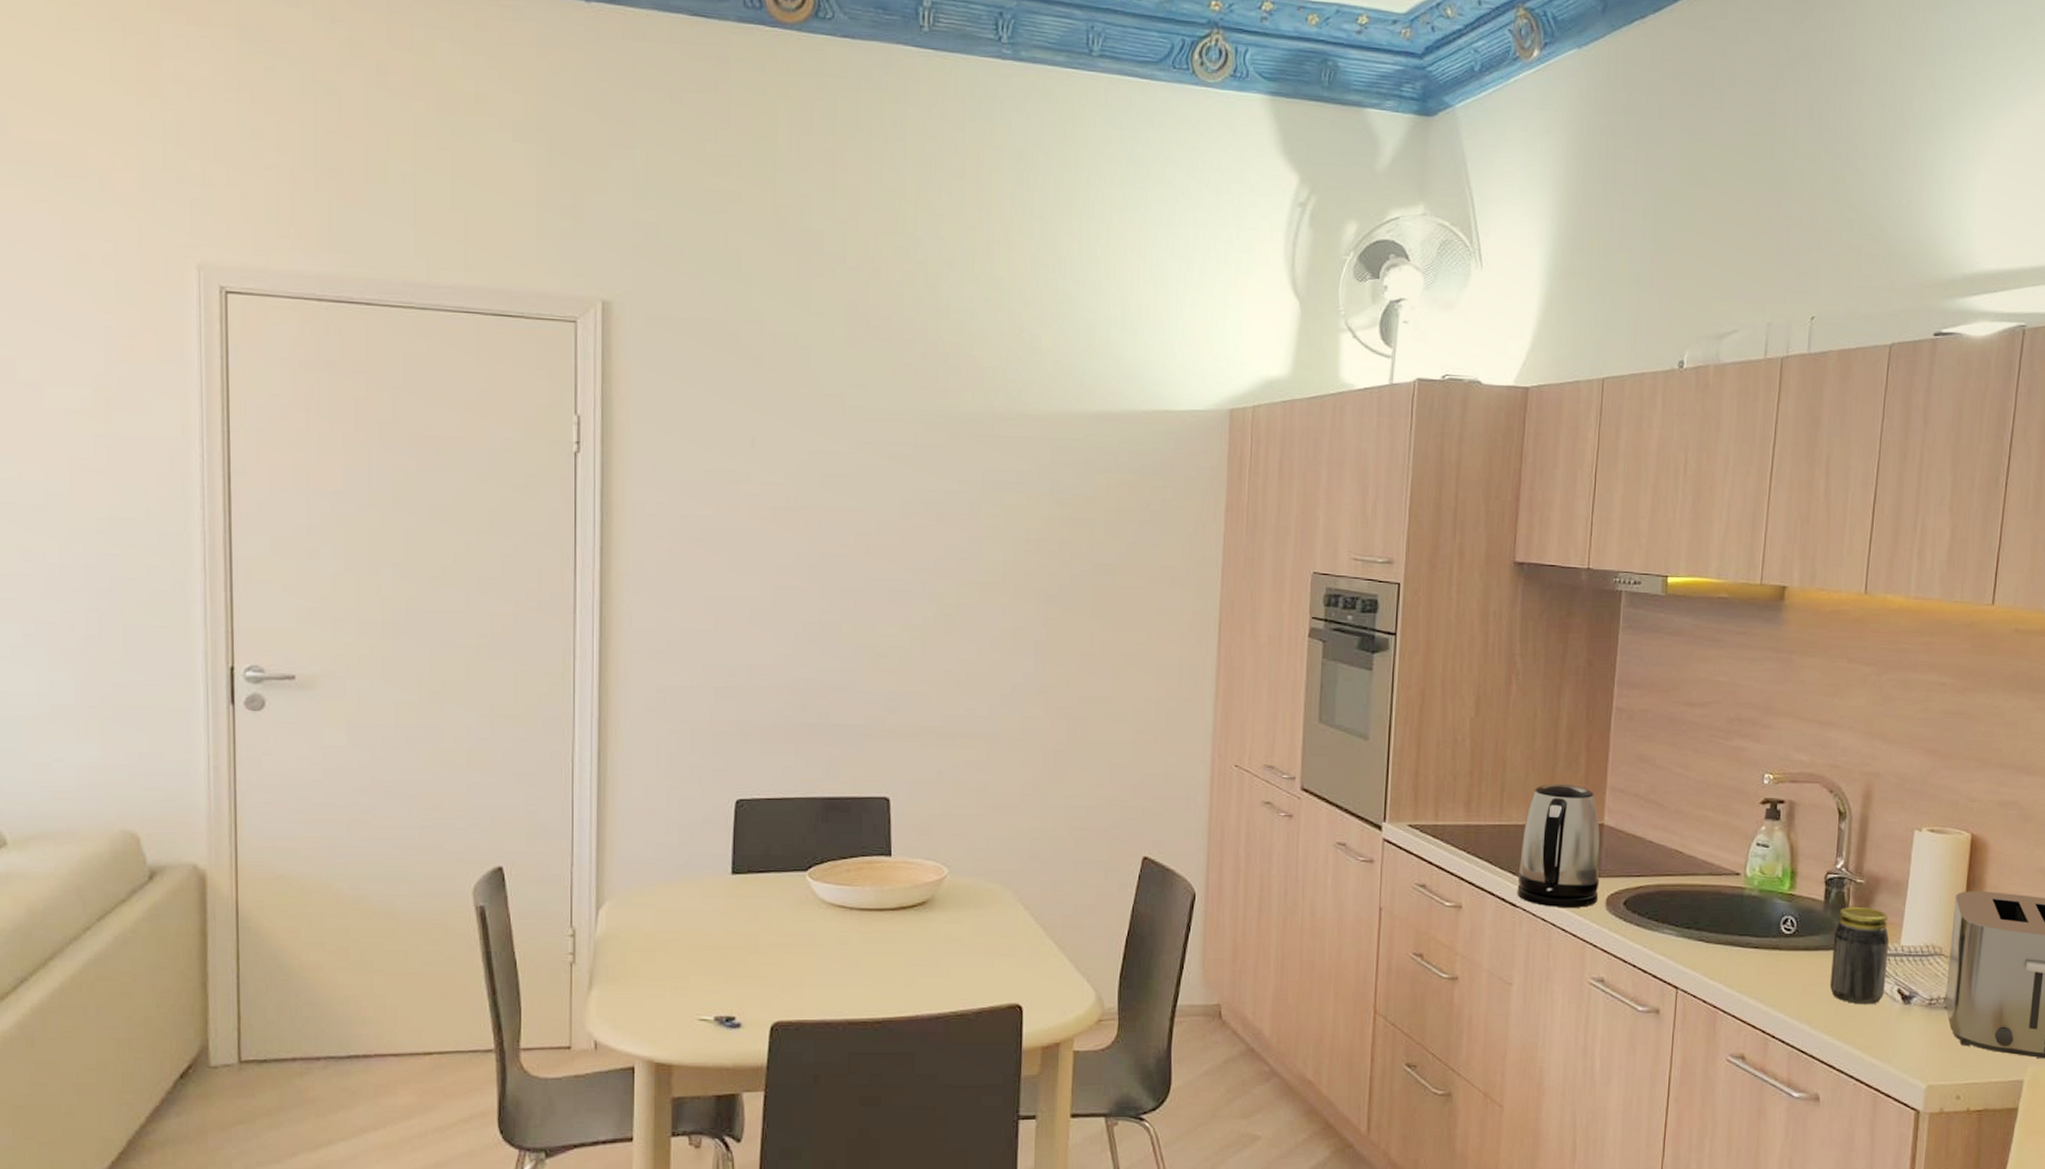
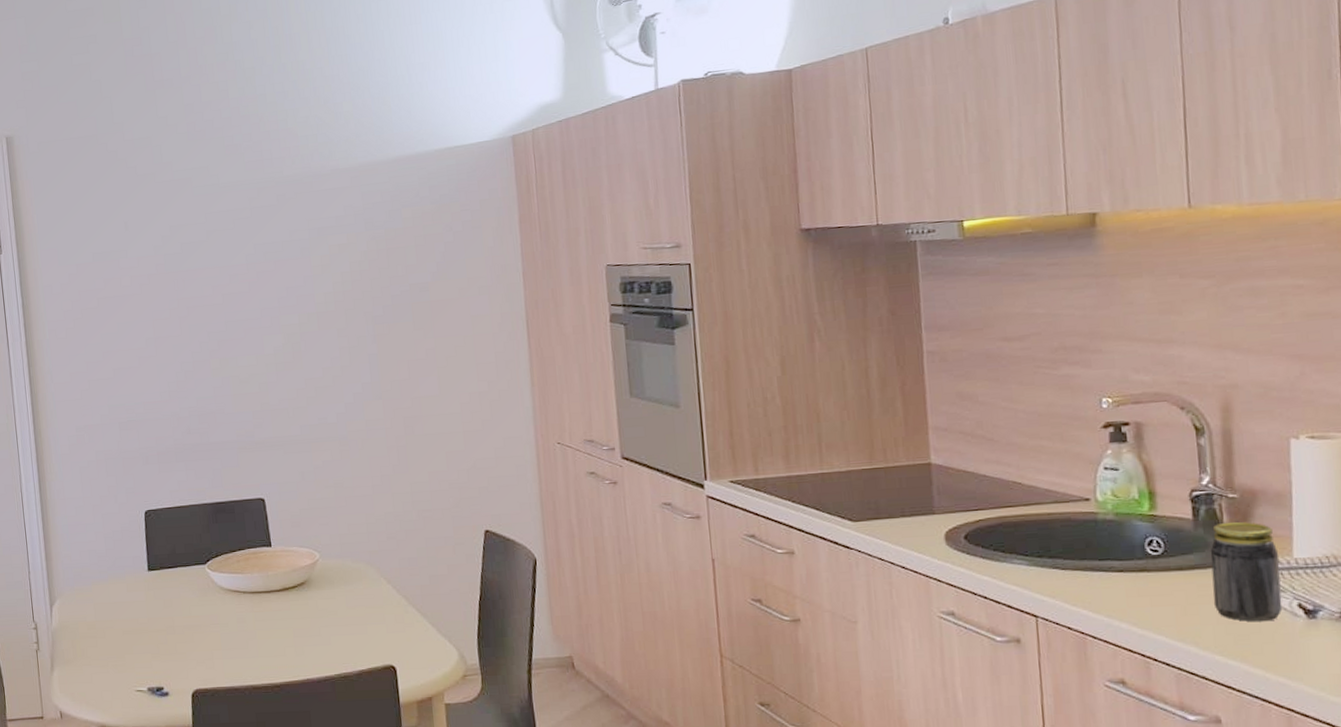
kettle: present [1517,783,1600,908] -> none [847,428,937,547]

